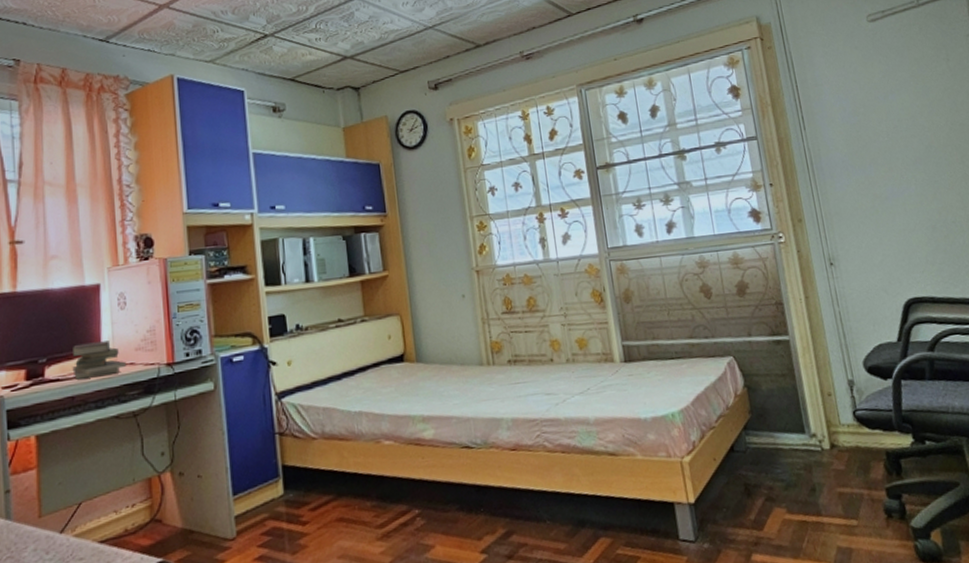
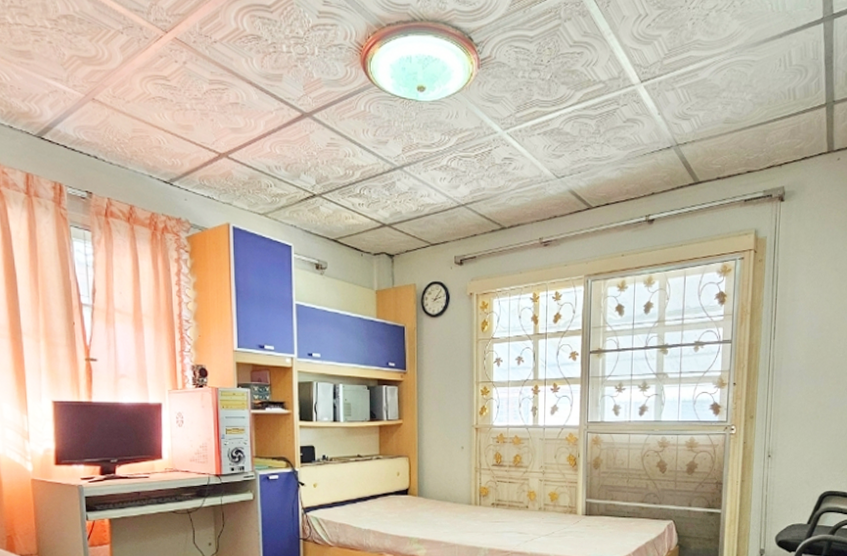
books: present [72,340,127,380] -> none [138,451,183,479]

